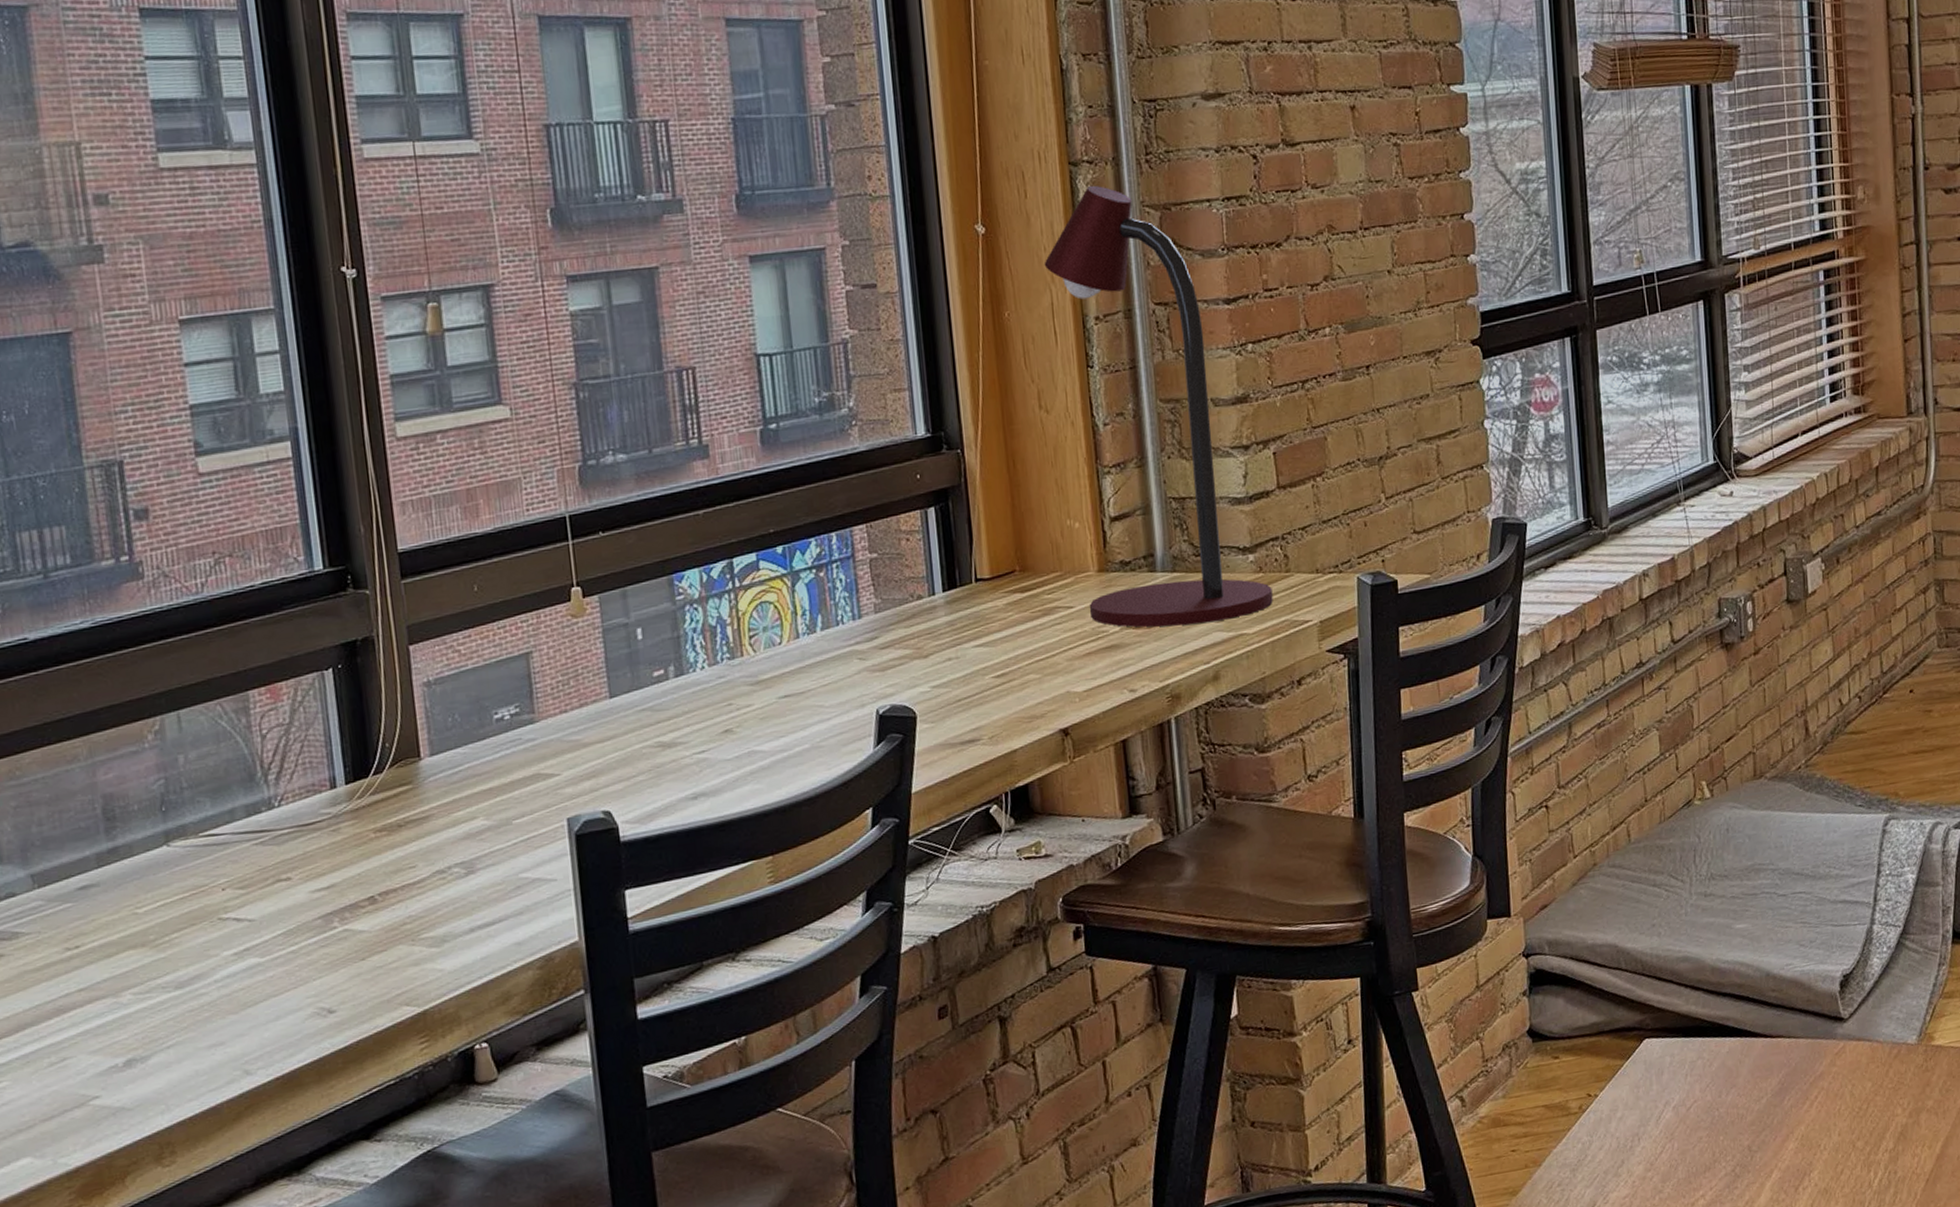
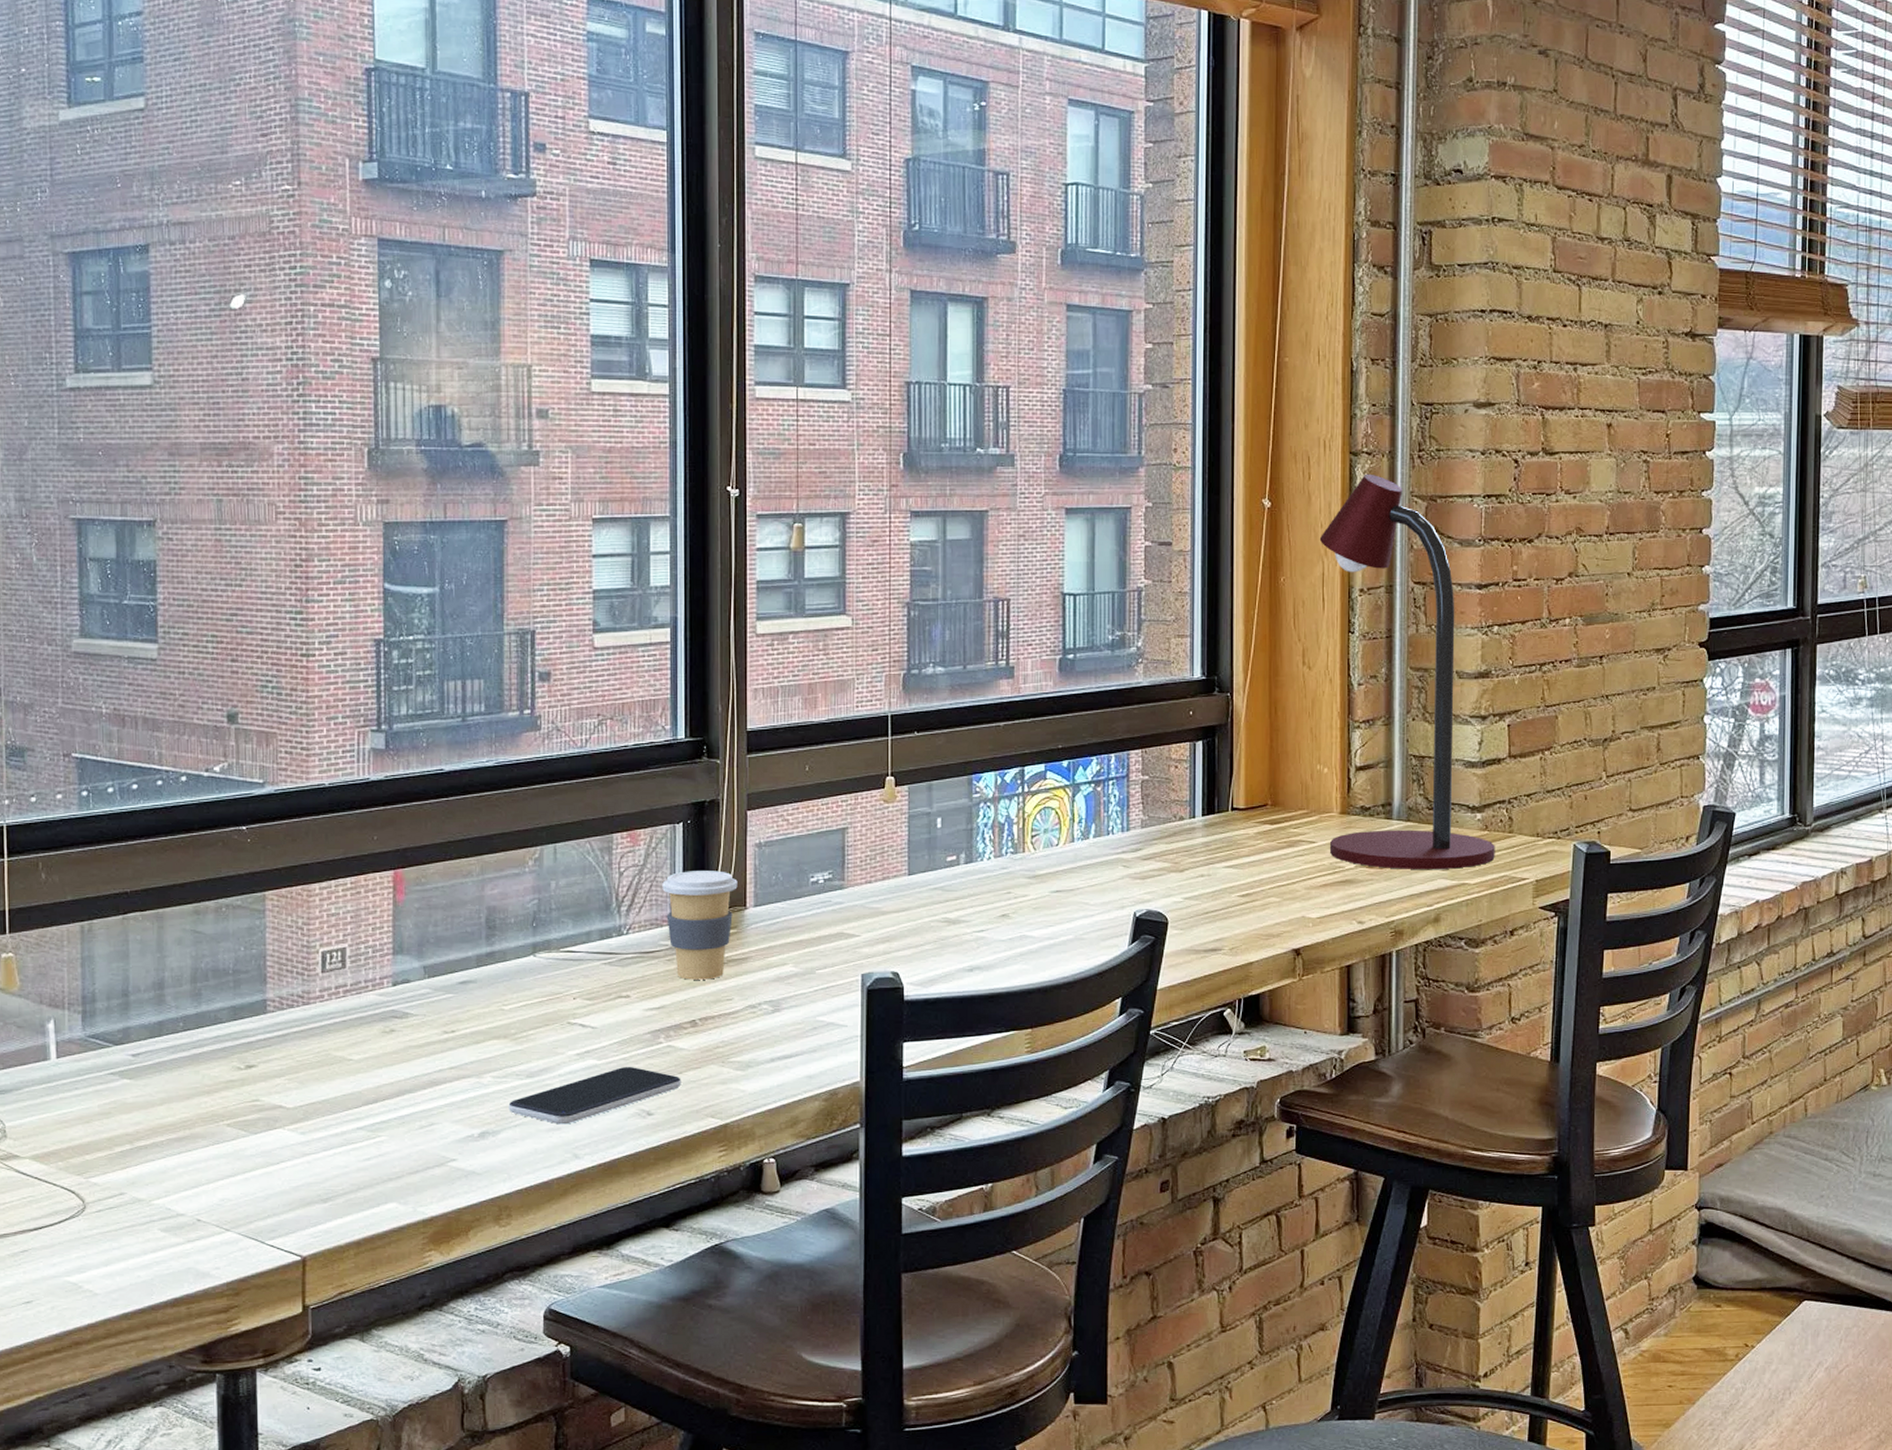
smartphone: none [156,959,366,1039] -> present [508,1066,681,1125]
coffee cup: none [315,719,408,851] -> present [662,871,738,980]

